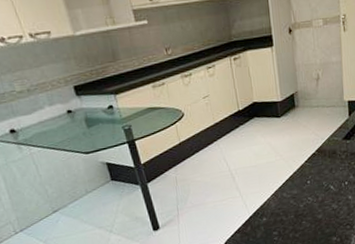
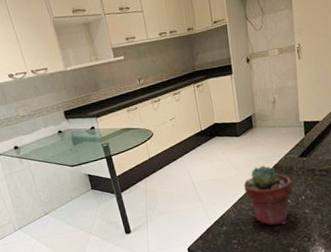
potted succulent: none [284,149,336,215] -> present [243,165,293,226]

